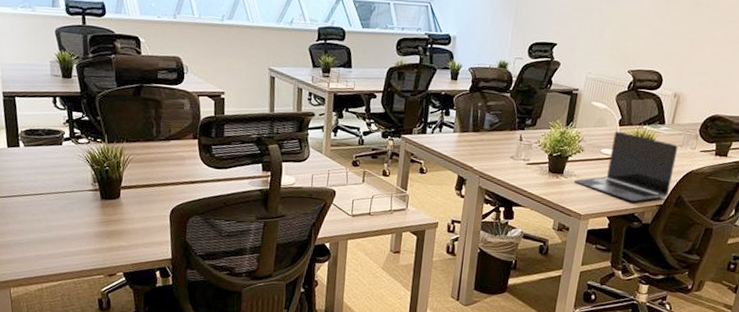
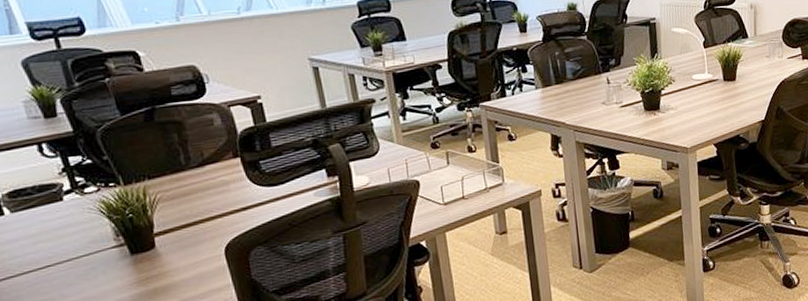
laptop: present [574,131,678,202] -> none [673,53,768,124]

